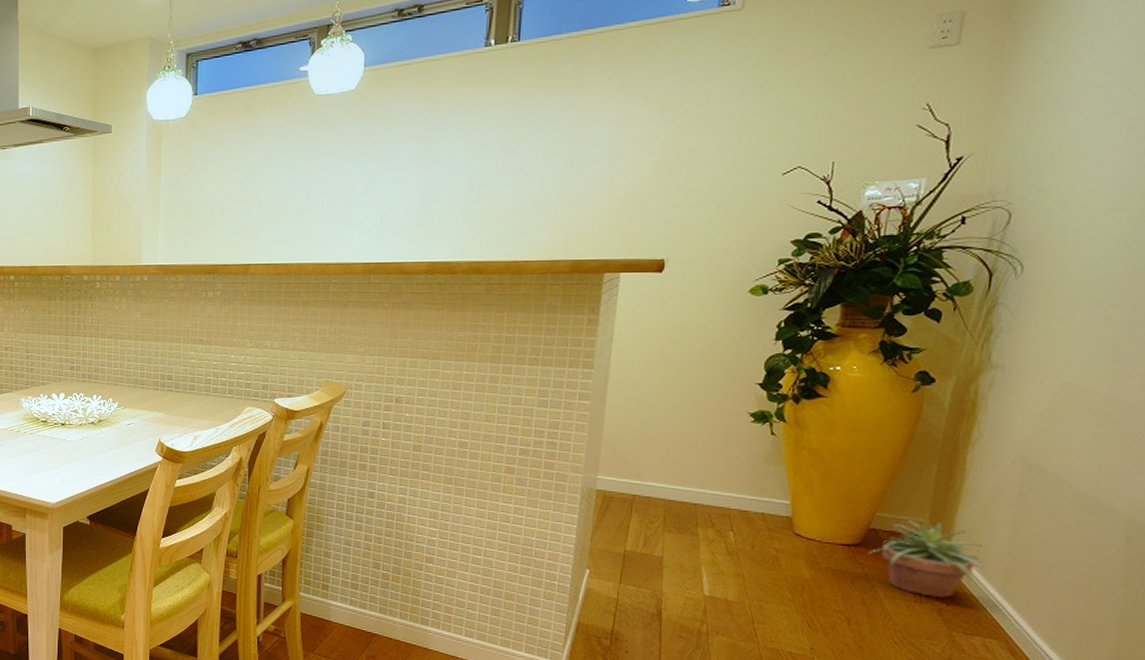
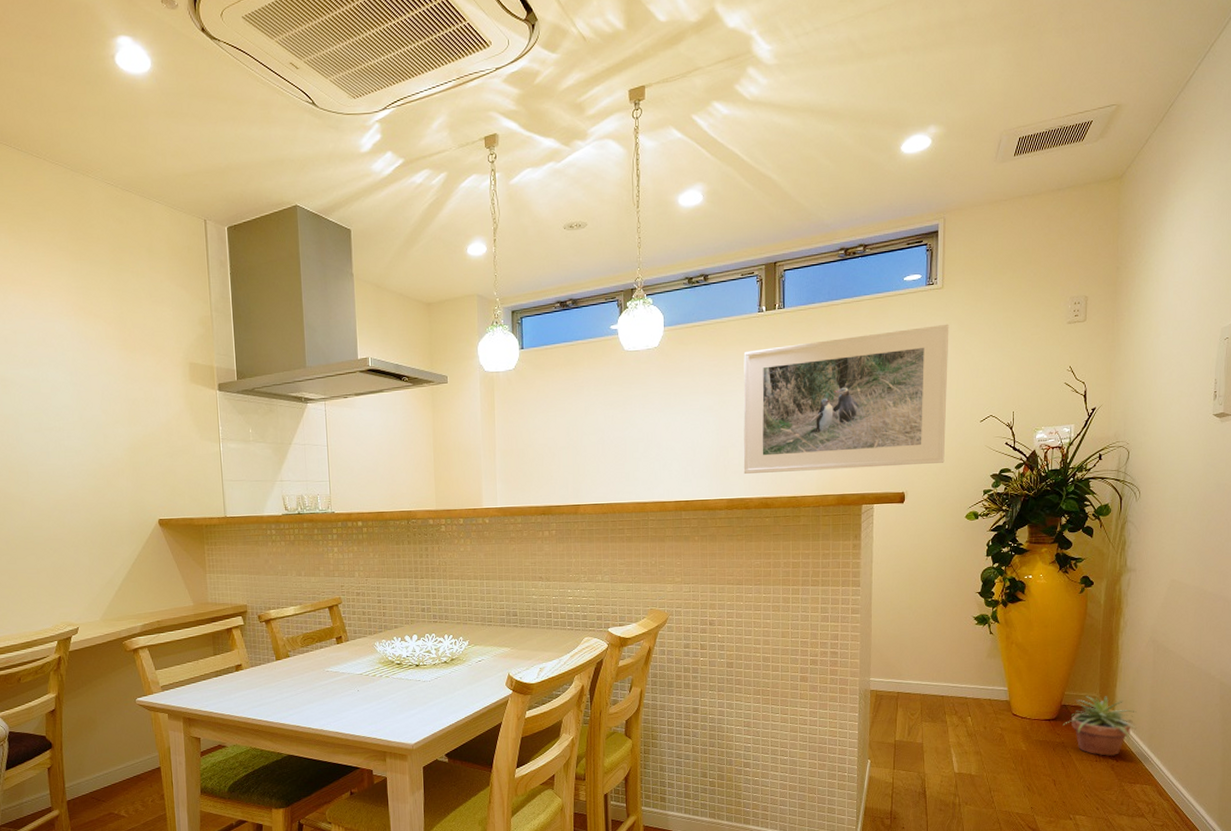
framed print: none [451,53,748,234] -> present [743,324,949,474]

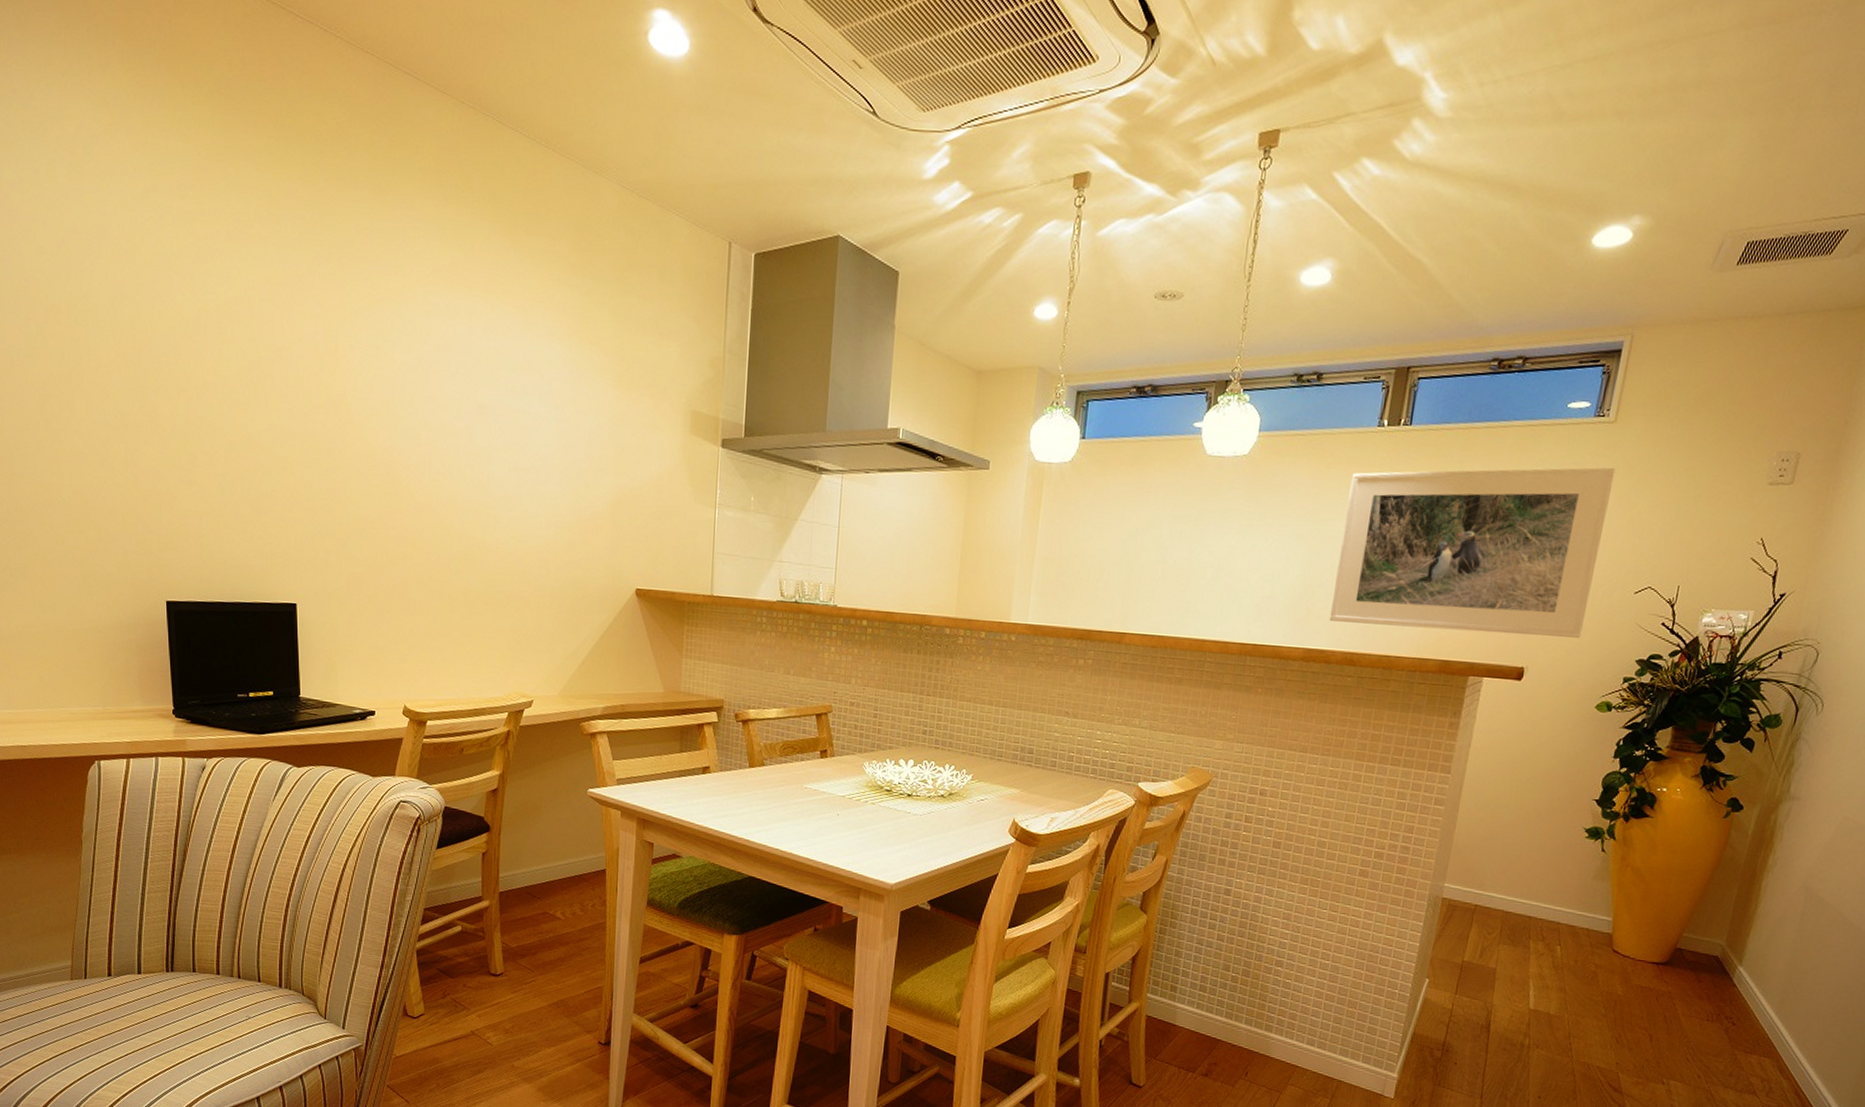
potted plant: present [1062,696,1137,757] -> none [1673,941,1769,1018]

